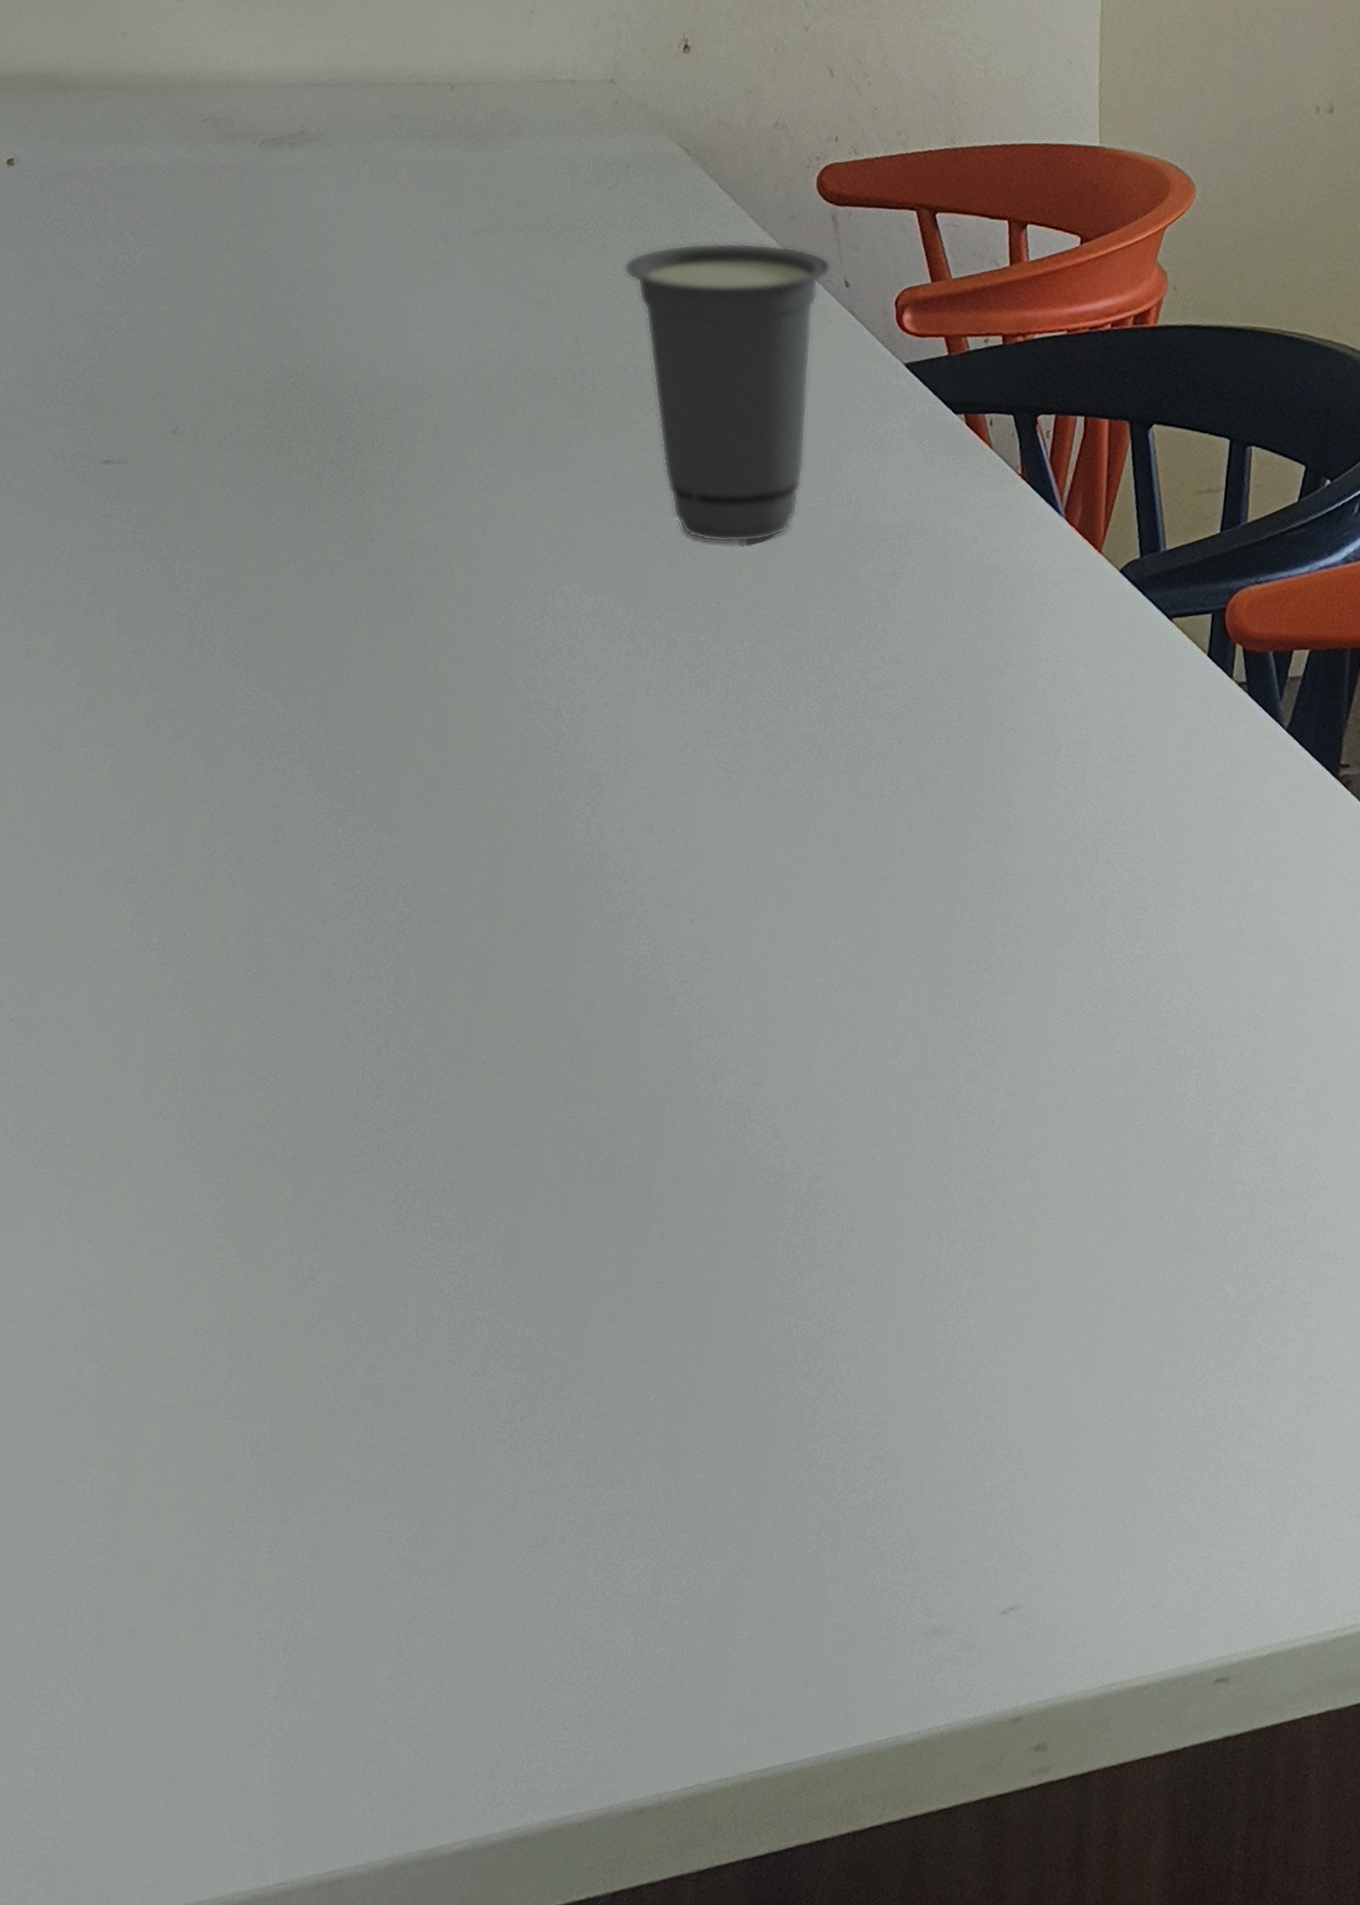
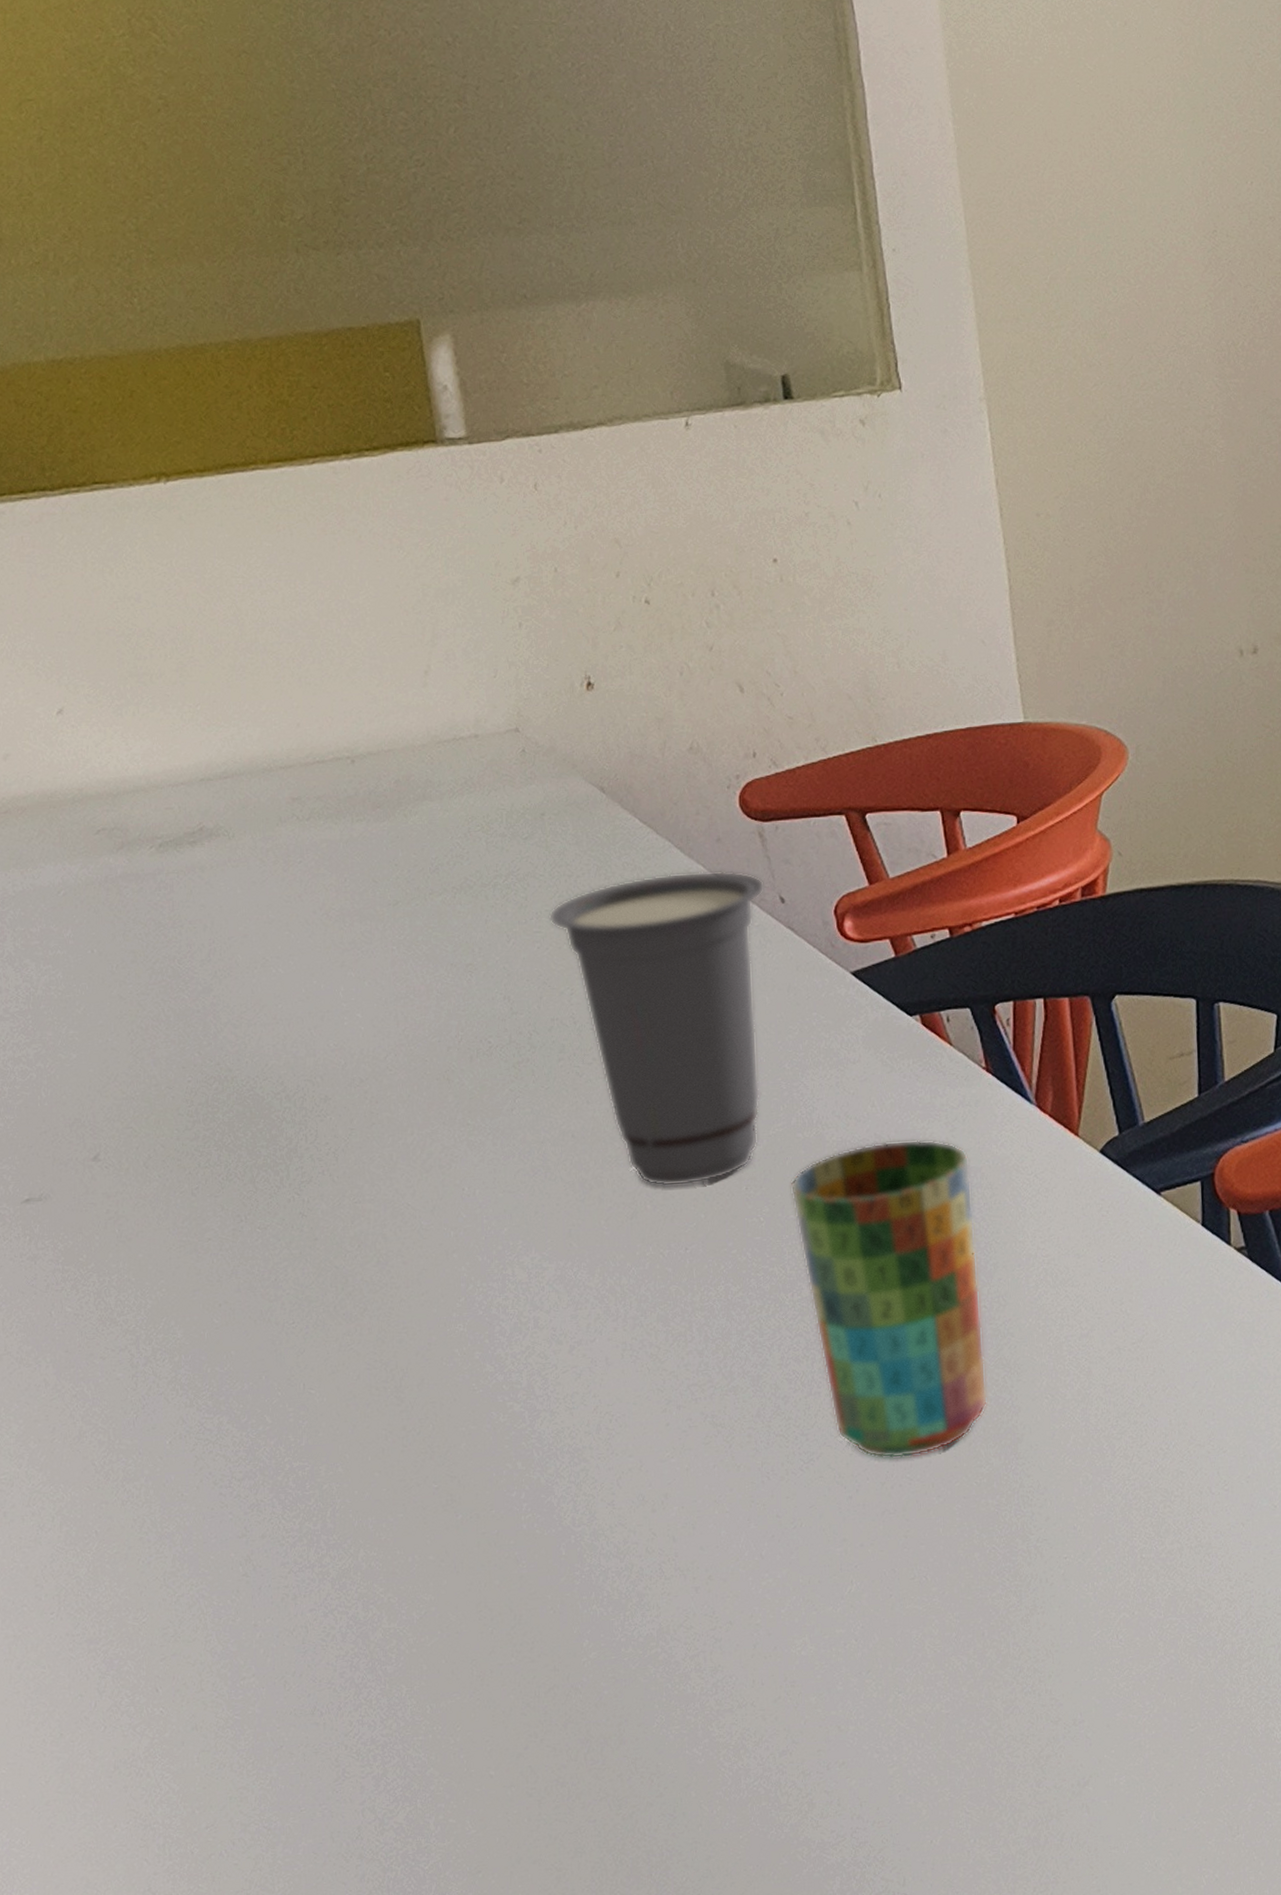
cup: none [822,530,995,830] -> present [790,1139,988,1459]

